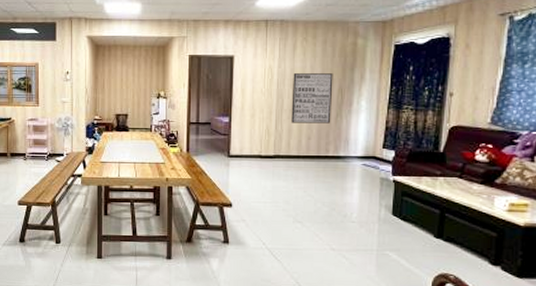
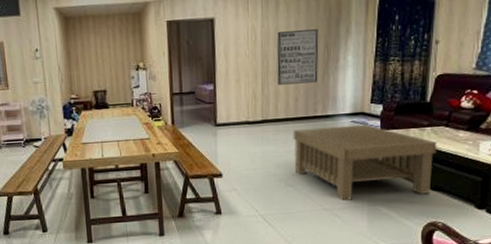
coffee table: none [303,167,450,244] -> present [293,124,437,201]

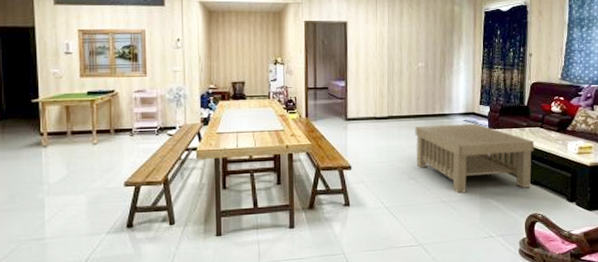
wall art: present [277,29,319,85] -> none [401,38,436,85]

